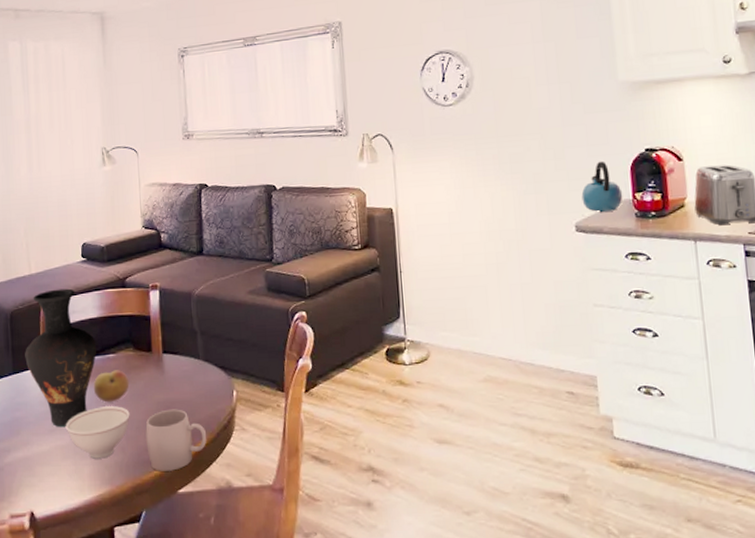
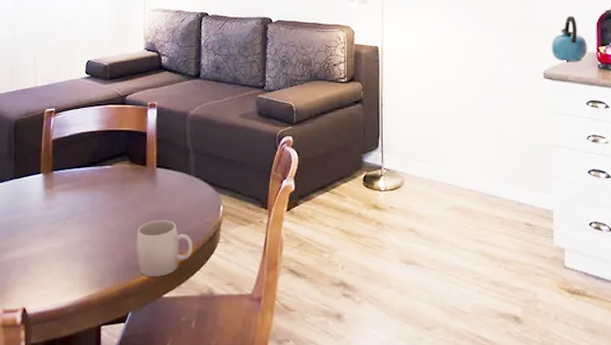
vase: present [25,288,96,428] -> none [26,102,94,231]
bowl: present [65,406,130,459] -> none [60,214,122,262]
fruit: present [93,370,130,403] -> none [89,181,124,210]

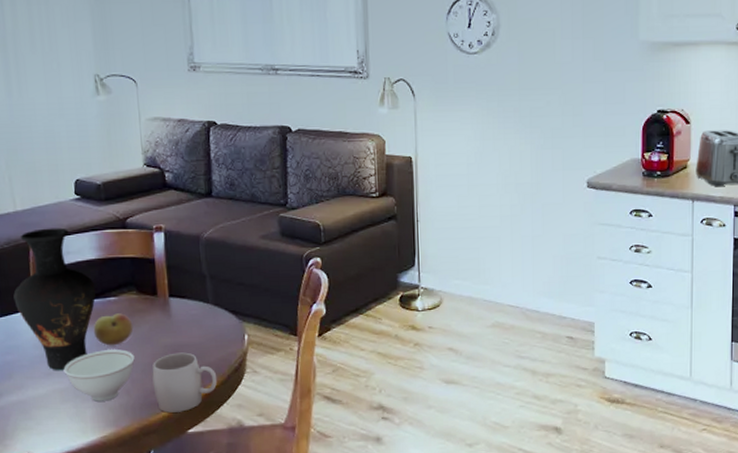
vase: none [26,102,94,231] -> present [13,228,96,371]
bowl: none [60,214,122,262] -> present [63,349,135,402]
fruit: none [89,181,124,210] -> present [93,313,134,346]
kettle: present [551,15,588,62] -> none [595,119,633,169]

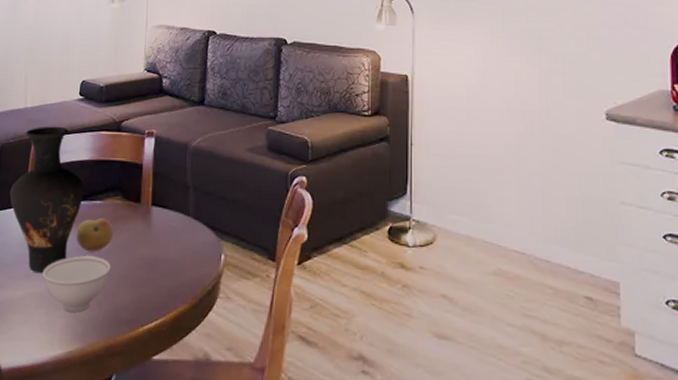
mug: present [152,352,218,413] -> none [124,267,189,335]

